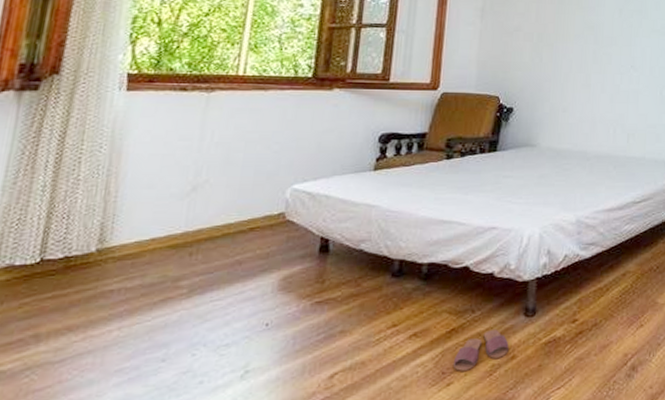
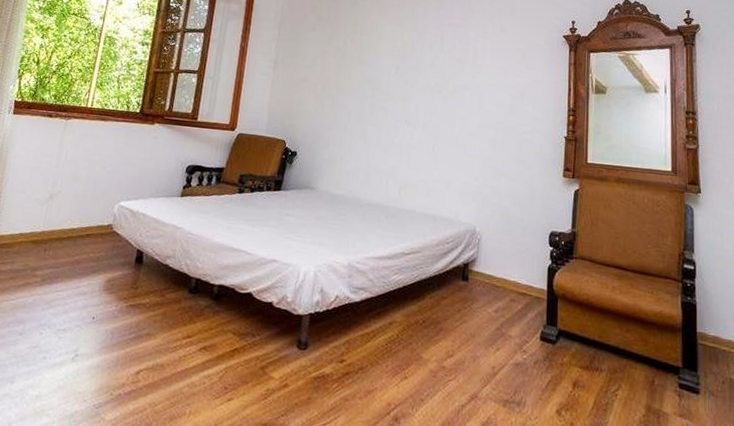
slippers: present [452,328,509,372] -> none [234,355,283,391]

